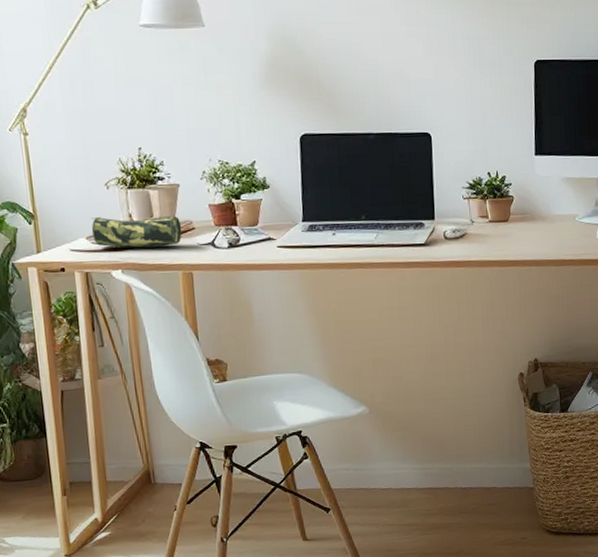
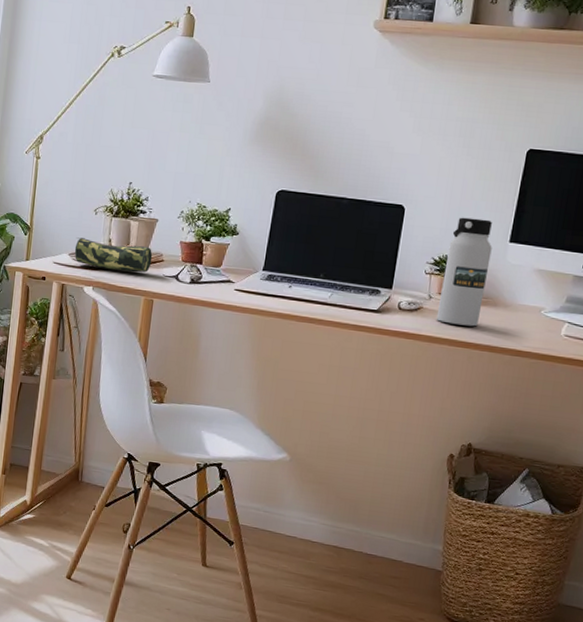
water bottle: none [480,136,522,245] -> present [436,217,492,327]

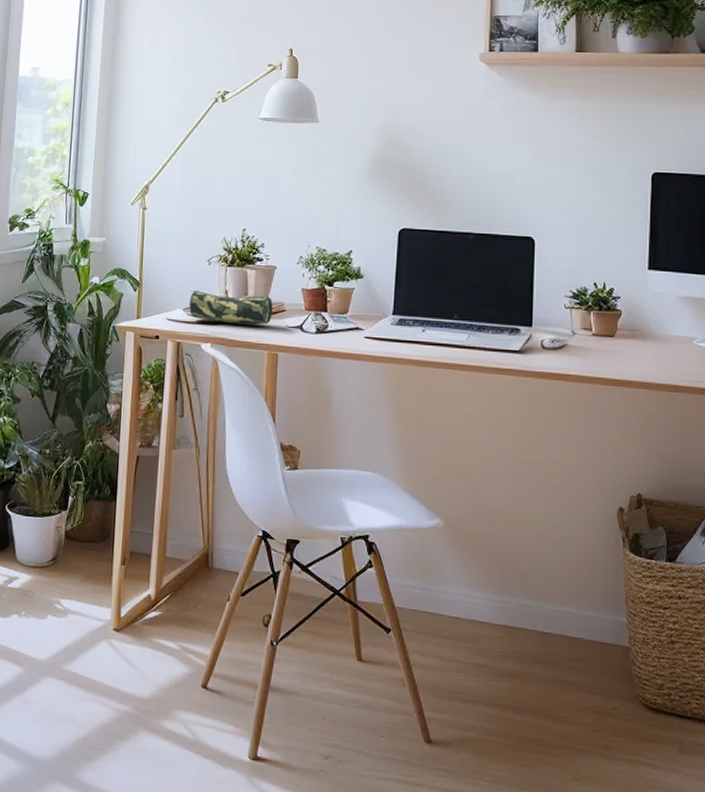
water bottle: present [436,217,492,327] -> none [583,246,631,362]

